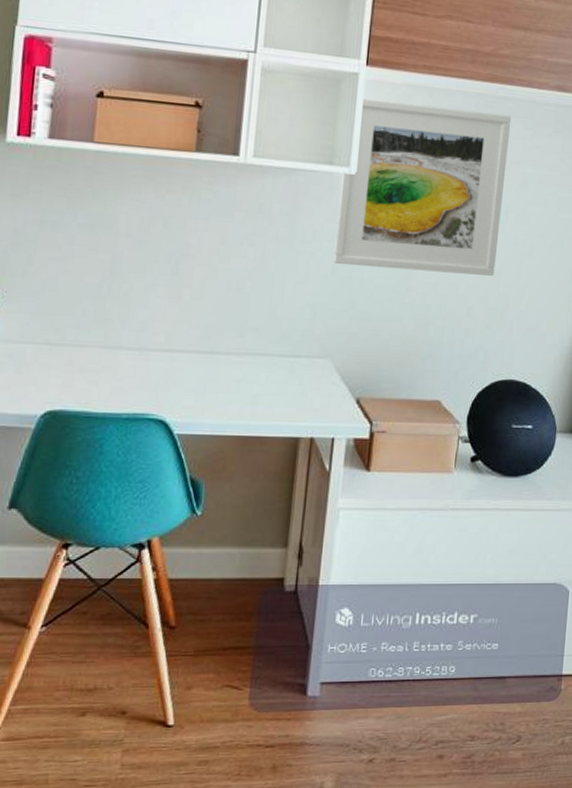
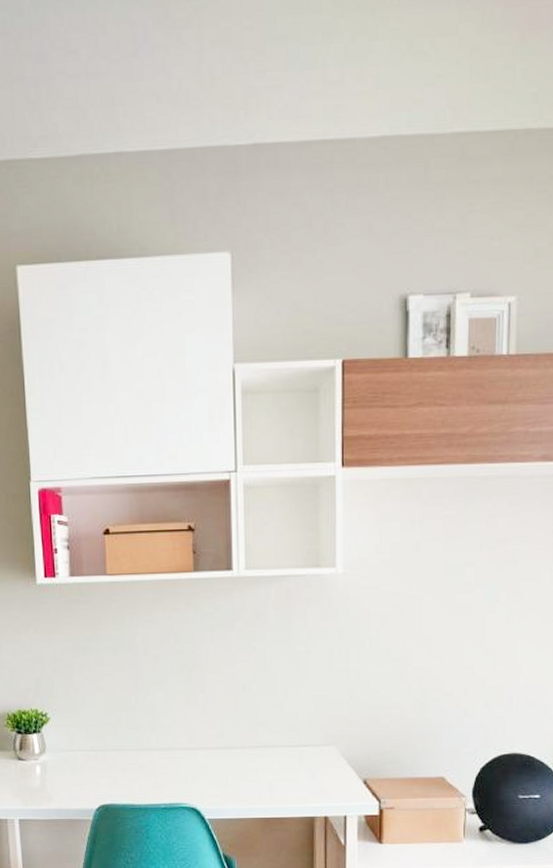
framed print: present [333,98,512,276] -> none [329,493,495,660]

